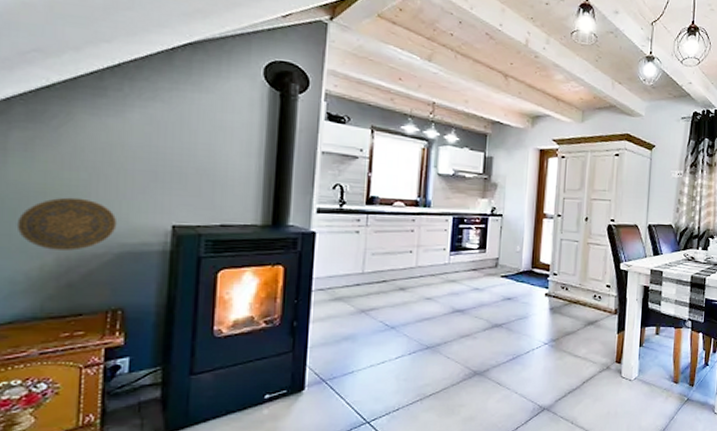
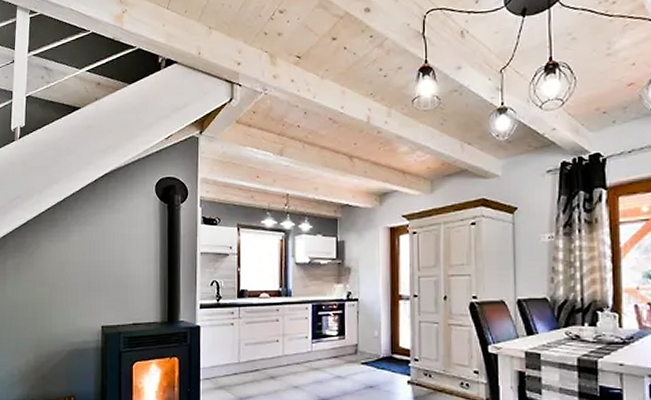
decorative plate: present [16,197,118,251] -> none [12,307,68,349]

